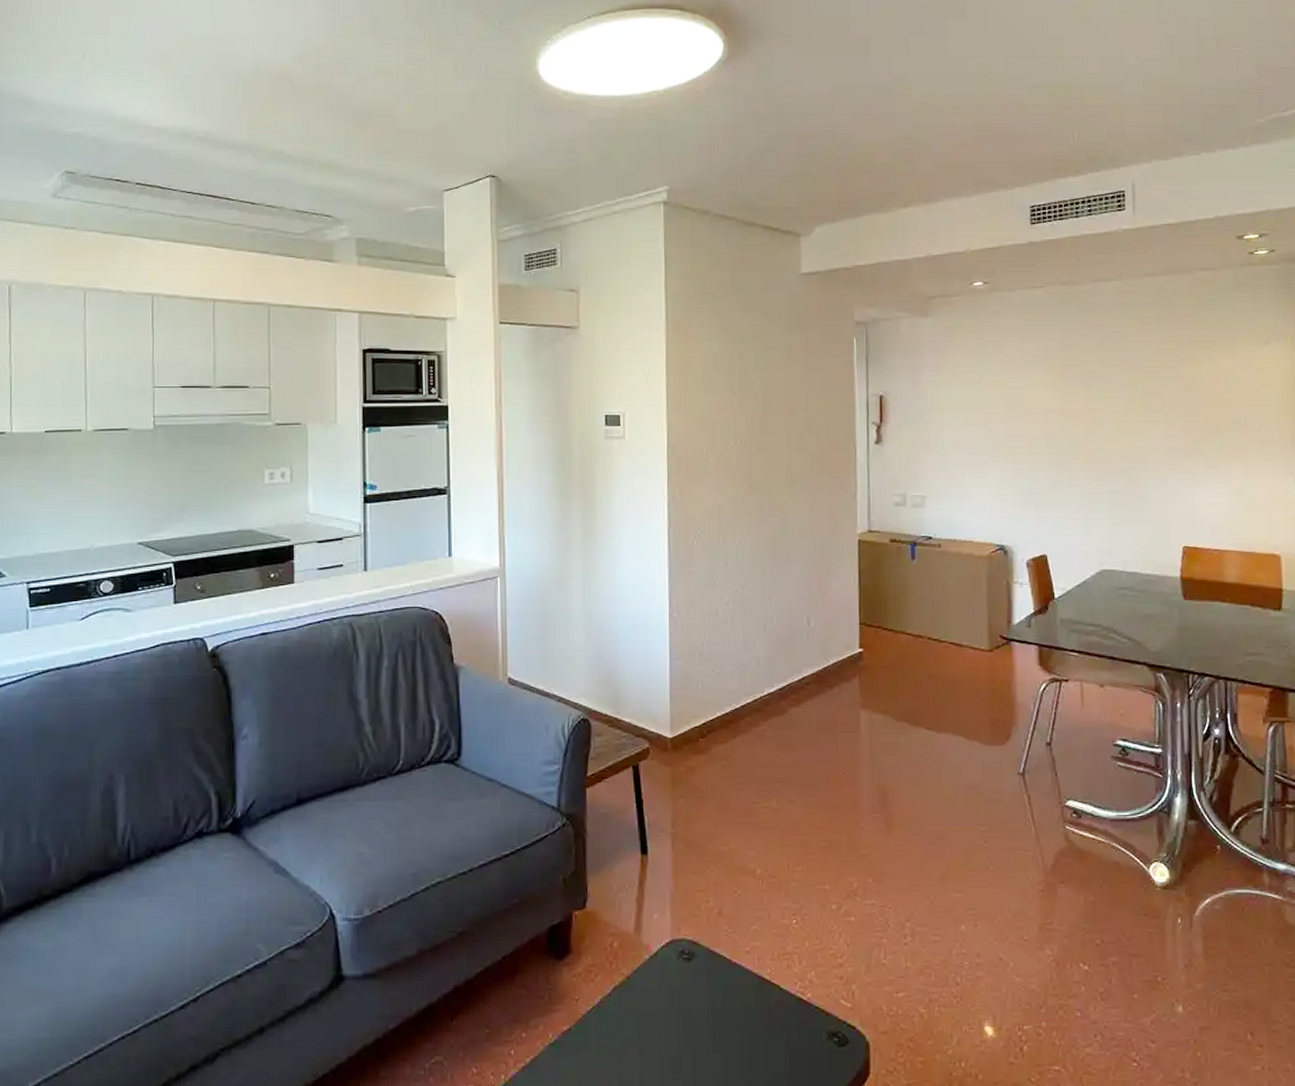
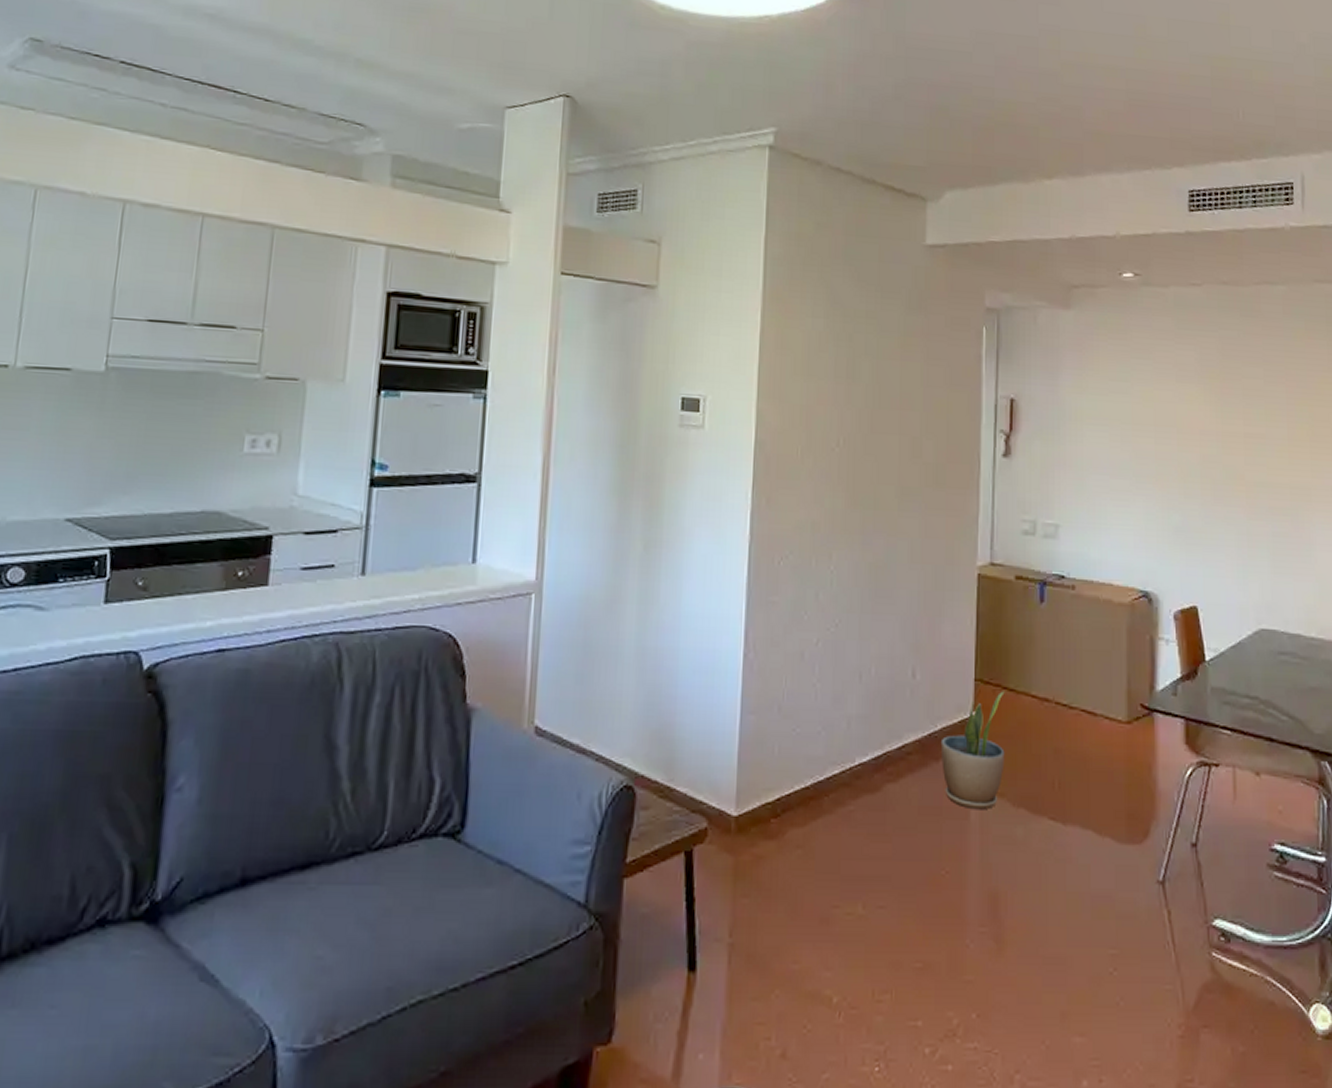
potted plant: none [833,631,887,724] -> present [940,691,1005,809]

